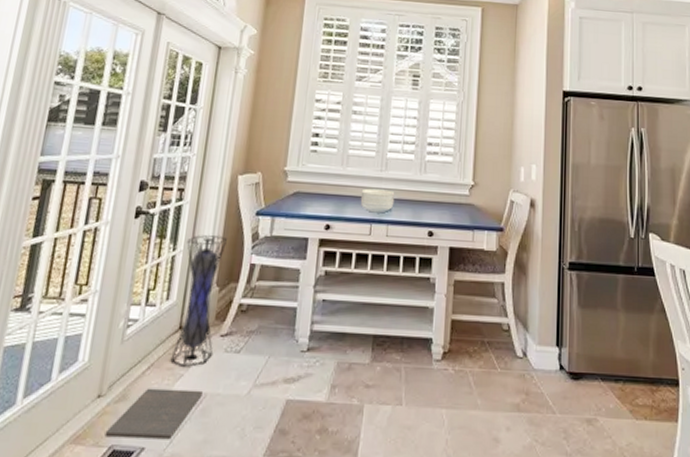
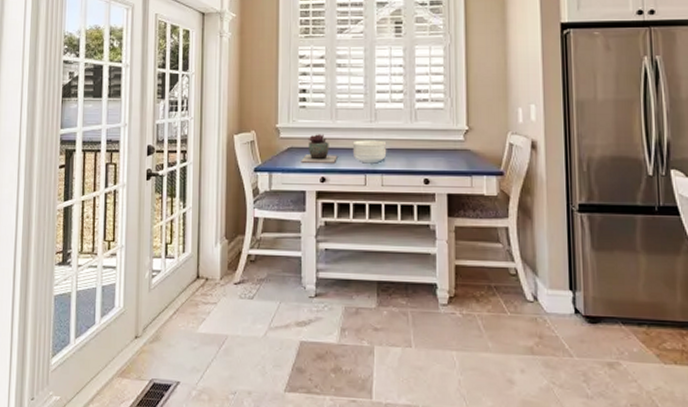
door mat: present [105,388,203,438] -> none [145,330,224,374]
lantern: present [170,235,227,367] -> none [192,192,230,312]
succulent plant: none [306,180,345,211] -> present [301,134,337,163]

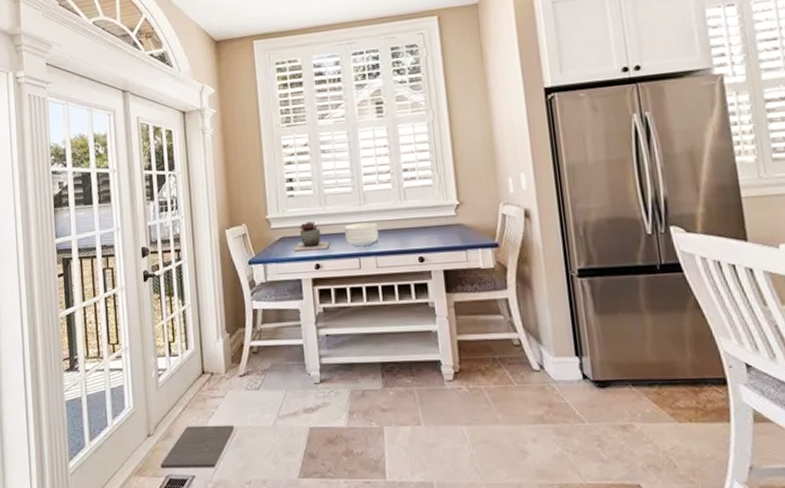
door mat: none [145,330,224,374] -> present [160,425,234,468]

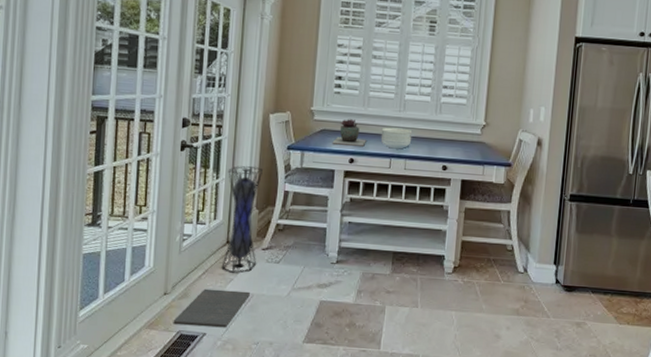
lantern: none [192,288,236,406] -> present [221,166,263,273]

